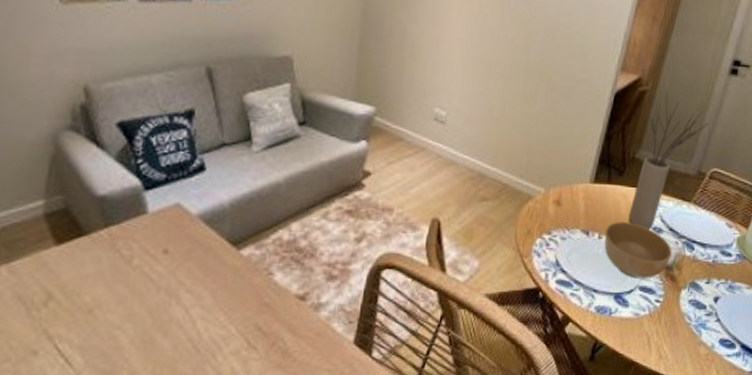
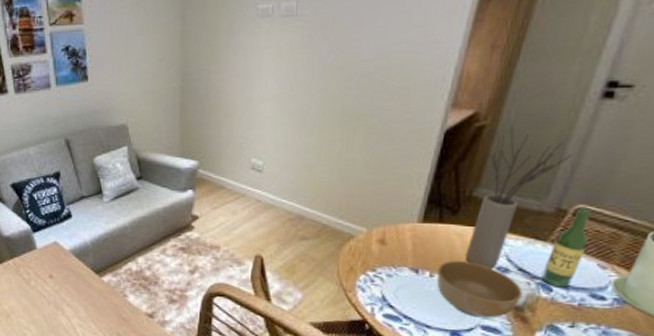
wine bottle: none [687,171,722,247] -> present [542,208,591,289]

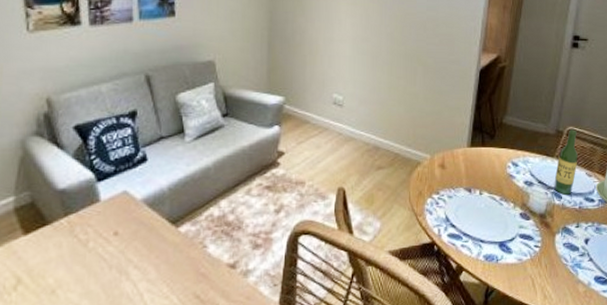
bowl: present [437,261,522,318] -> none [485,178,543,228]
vase: present [465,125,572,270] -> none [503,66,560,184]

